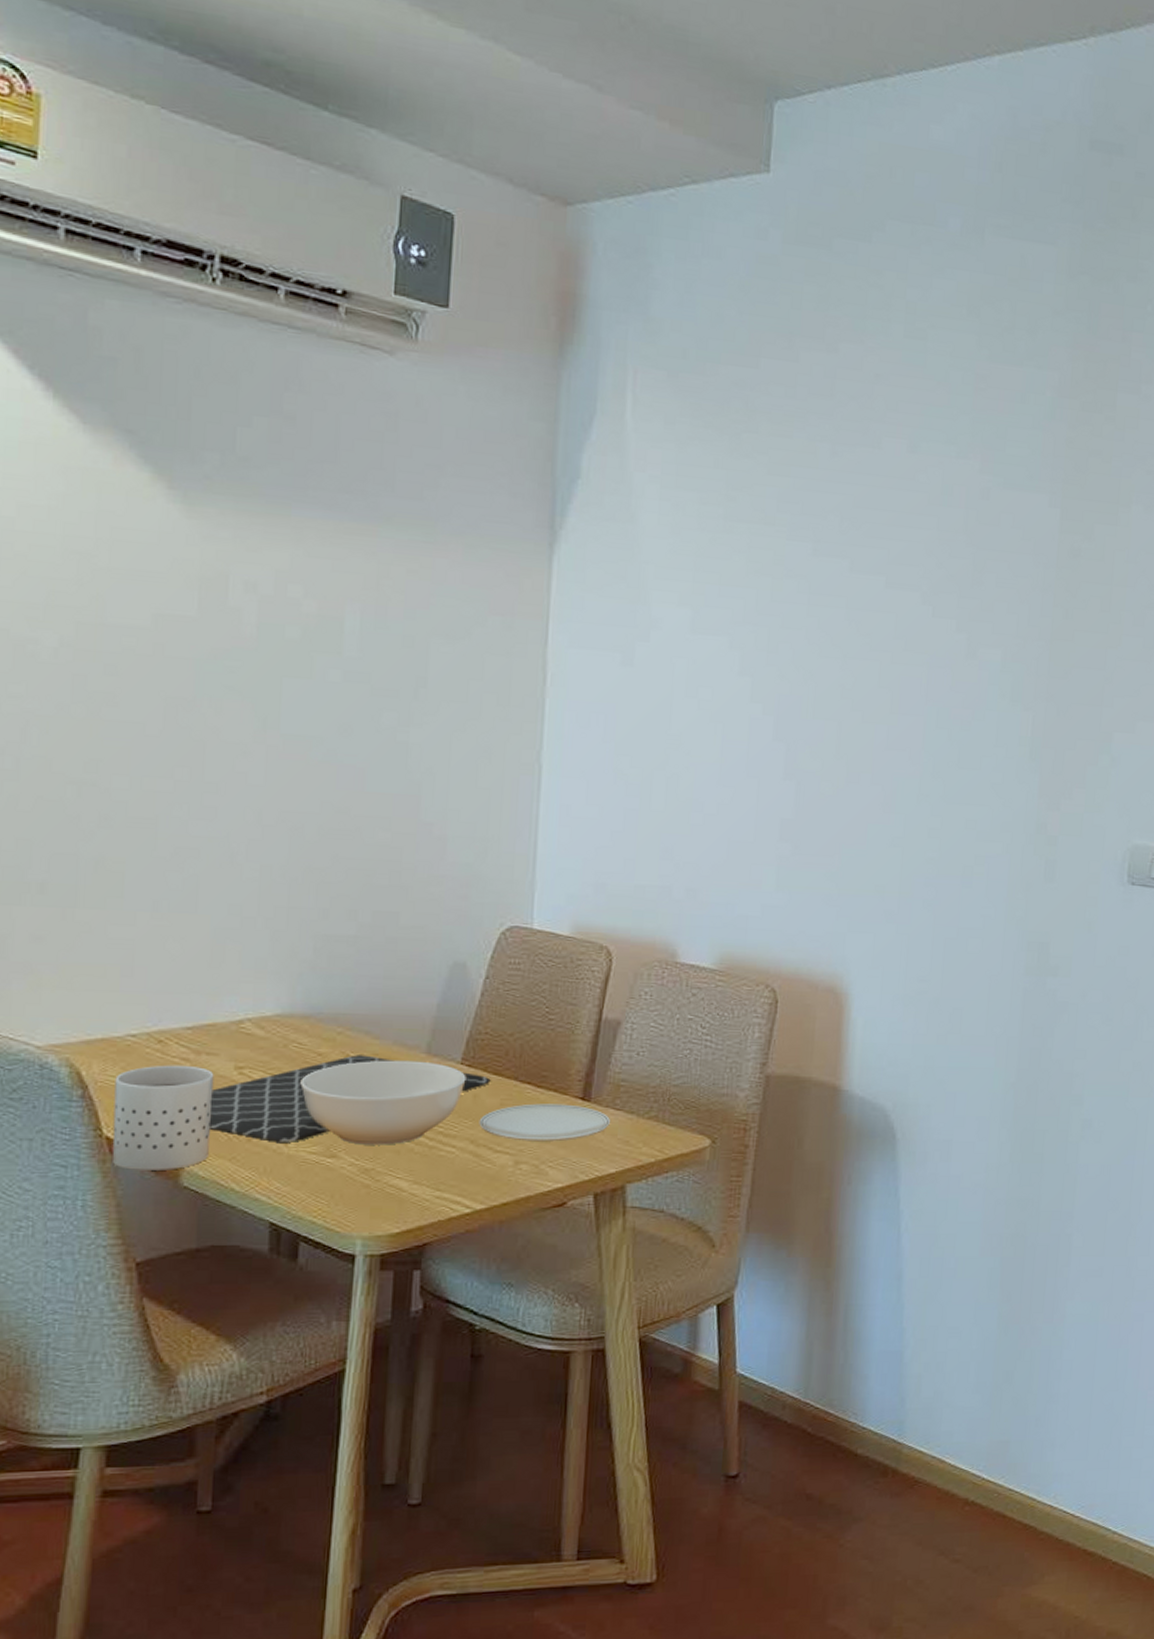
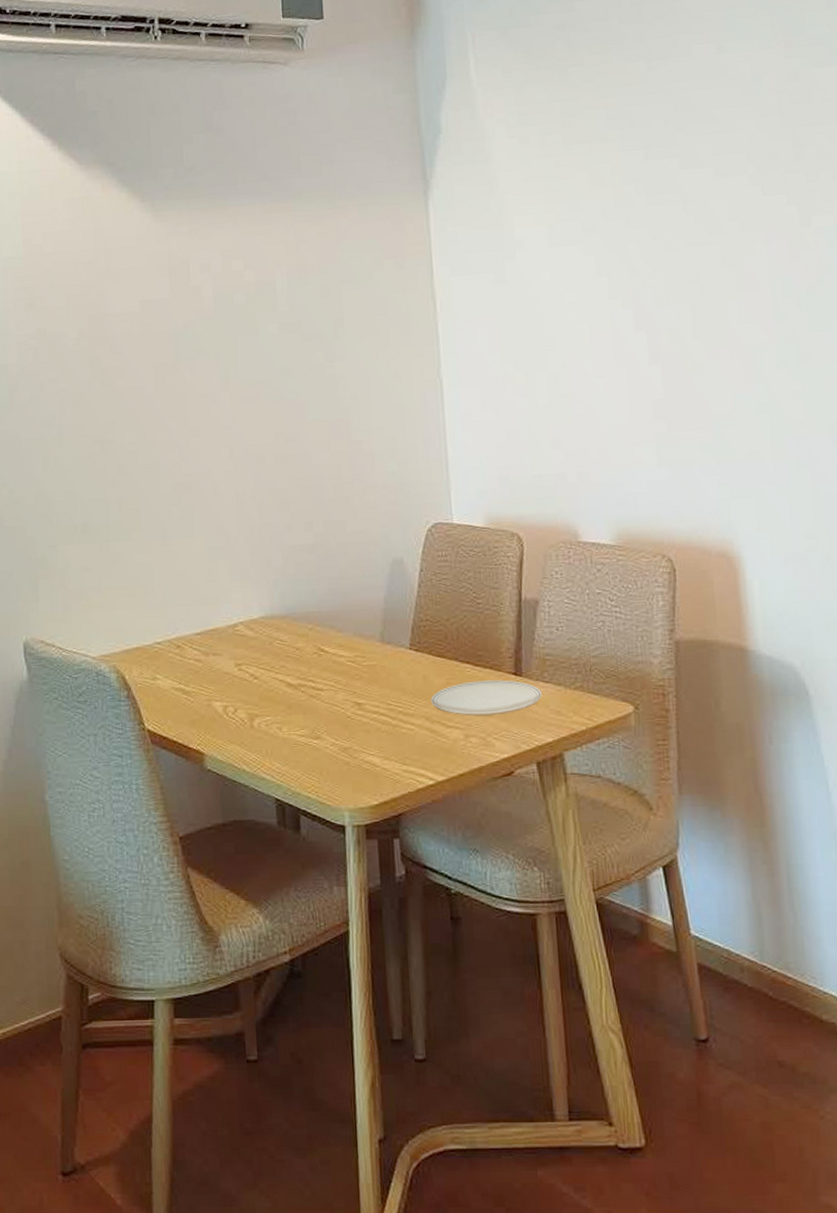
mug: present [111,1065,214,1172] -> none [149,665,223,758]
placemat: present [210,1055,491,1142] -> none [220,647,436,728]
bowl: present [300,1060,466,1145] -> none [285,649,416,727]

